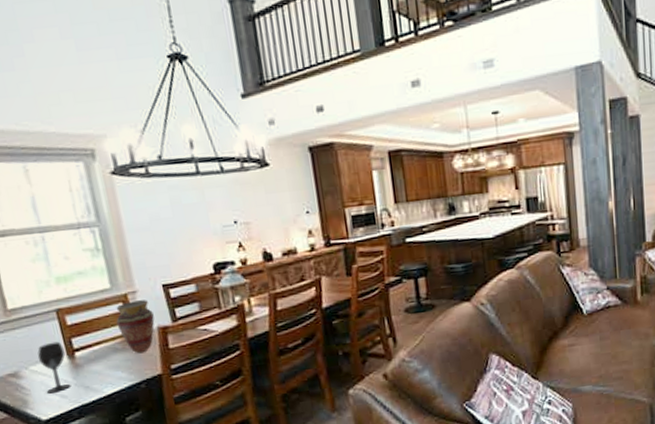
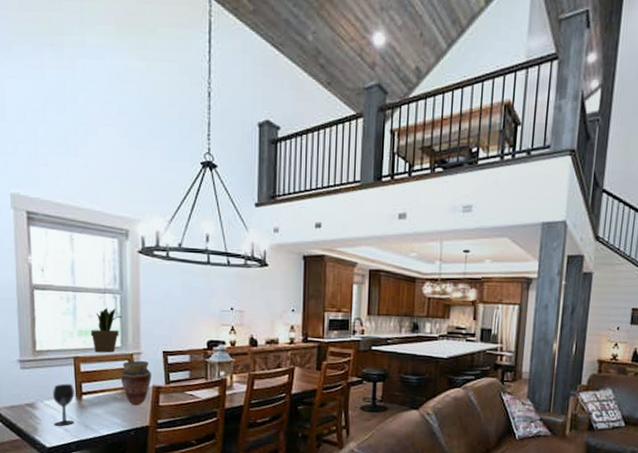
potted plant: none [70,244,106,300] -> present [90,307,122,354]

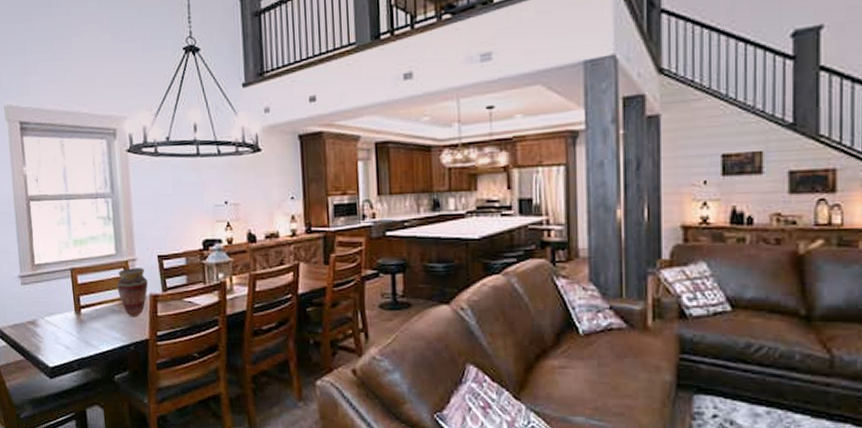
wine glass: present [52,383,75,426] -> none [52,297,75,344]
potted plant: present [90,307,122,354] -> none [85,213,115,262]

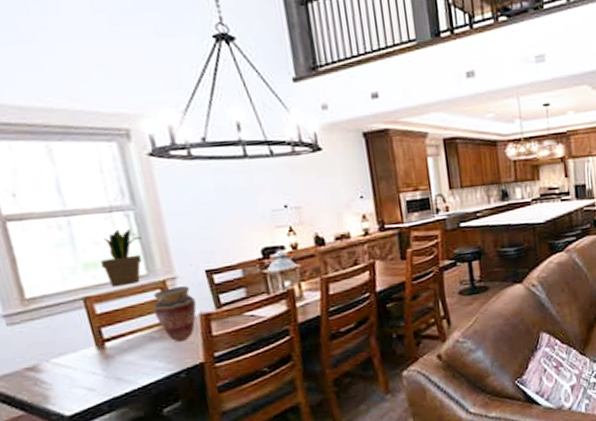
potted plant: none [85,213,115,262] -> present [100,229,142,287]

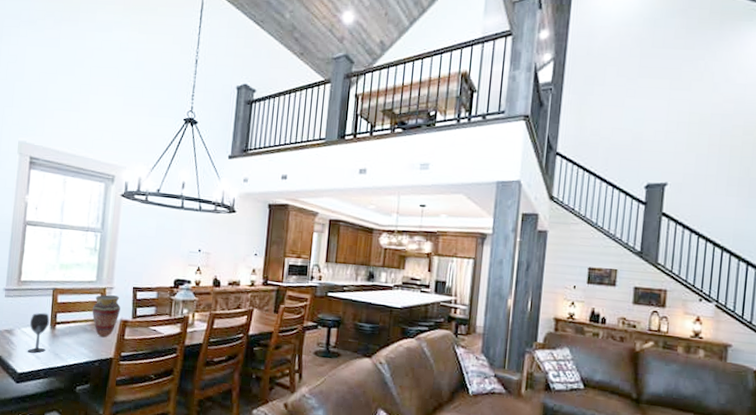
wine glass: none [60,331,101,387] -> present [28,312,50,353]
potted plant: present [100,229,142,287] -> none [70,244,100,287]

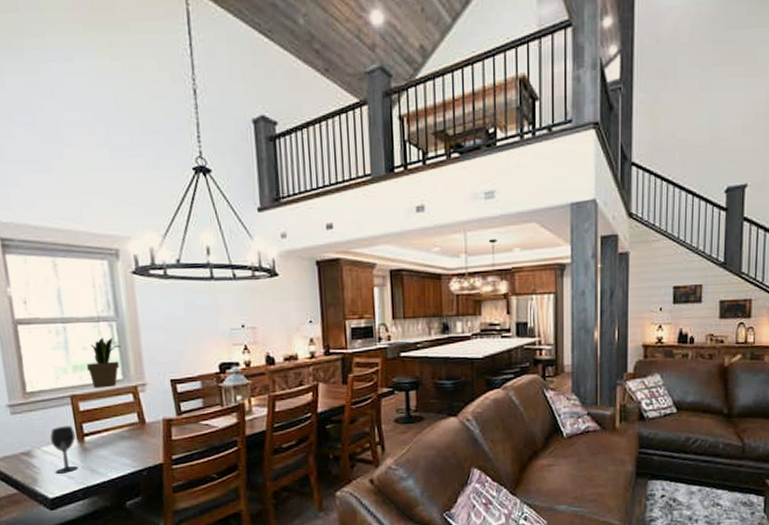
potted plant: none [70,244,100,287] -> present [86,337,121,389]
vase: present [92,294,121,338] -> none [125,392,161,443]

